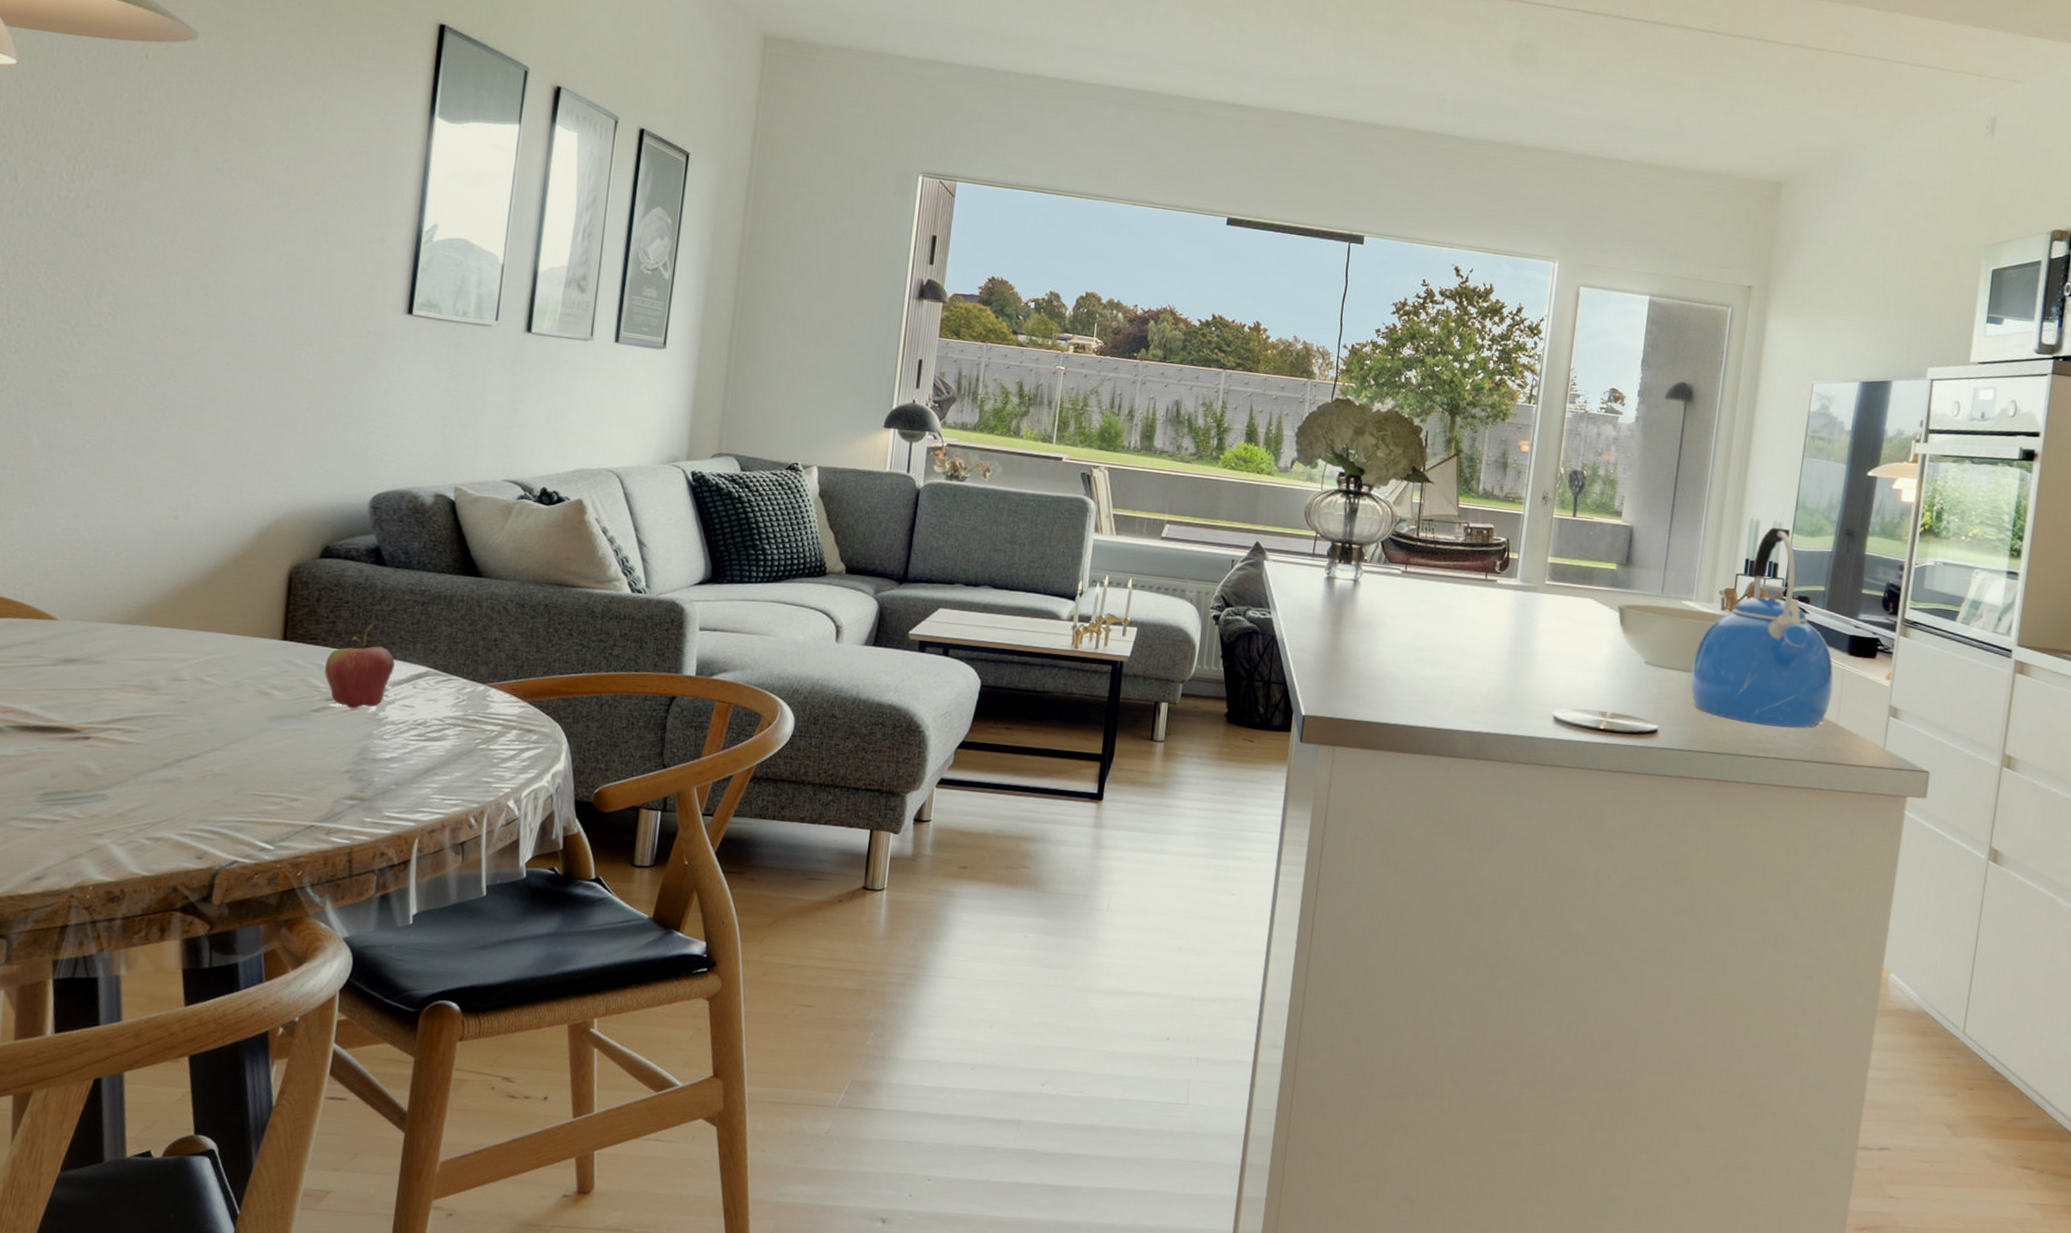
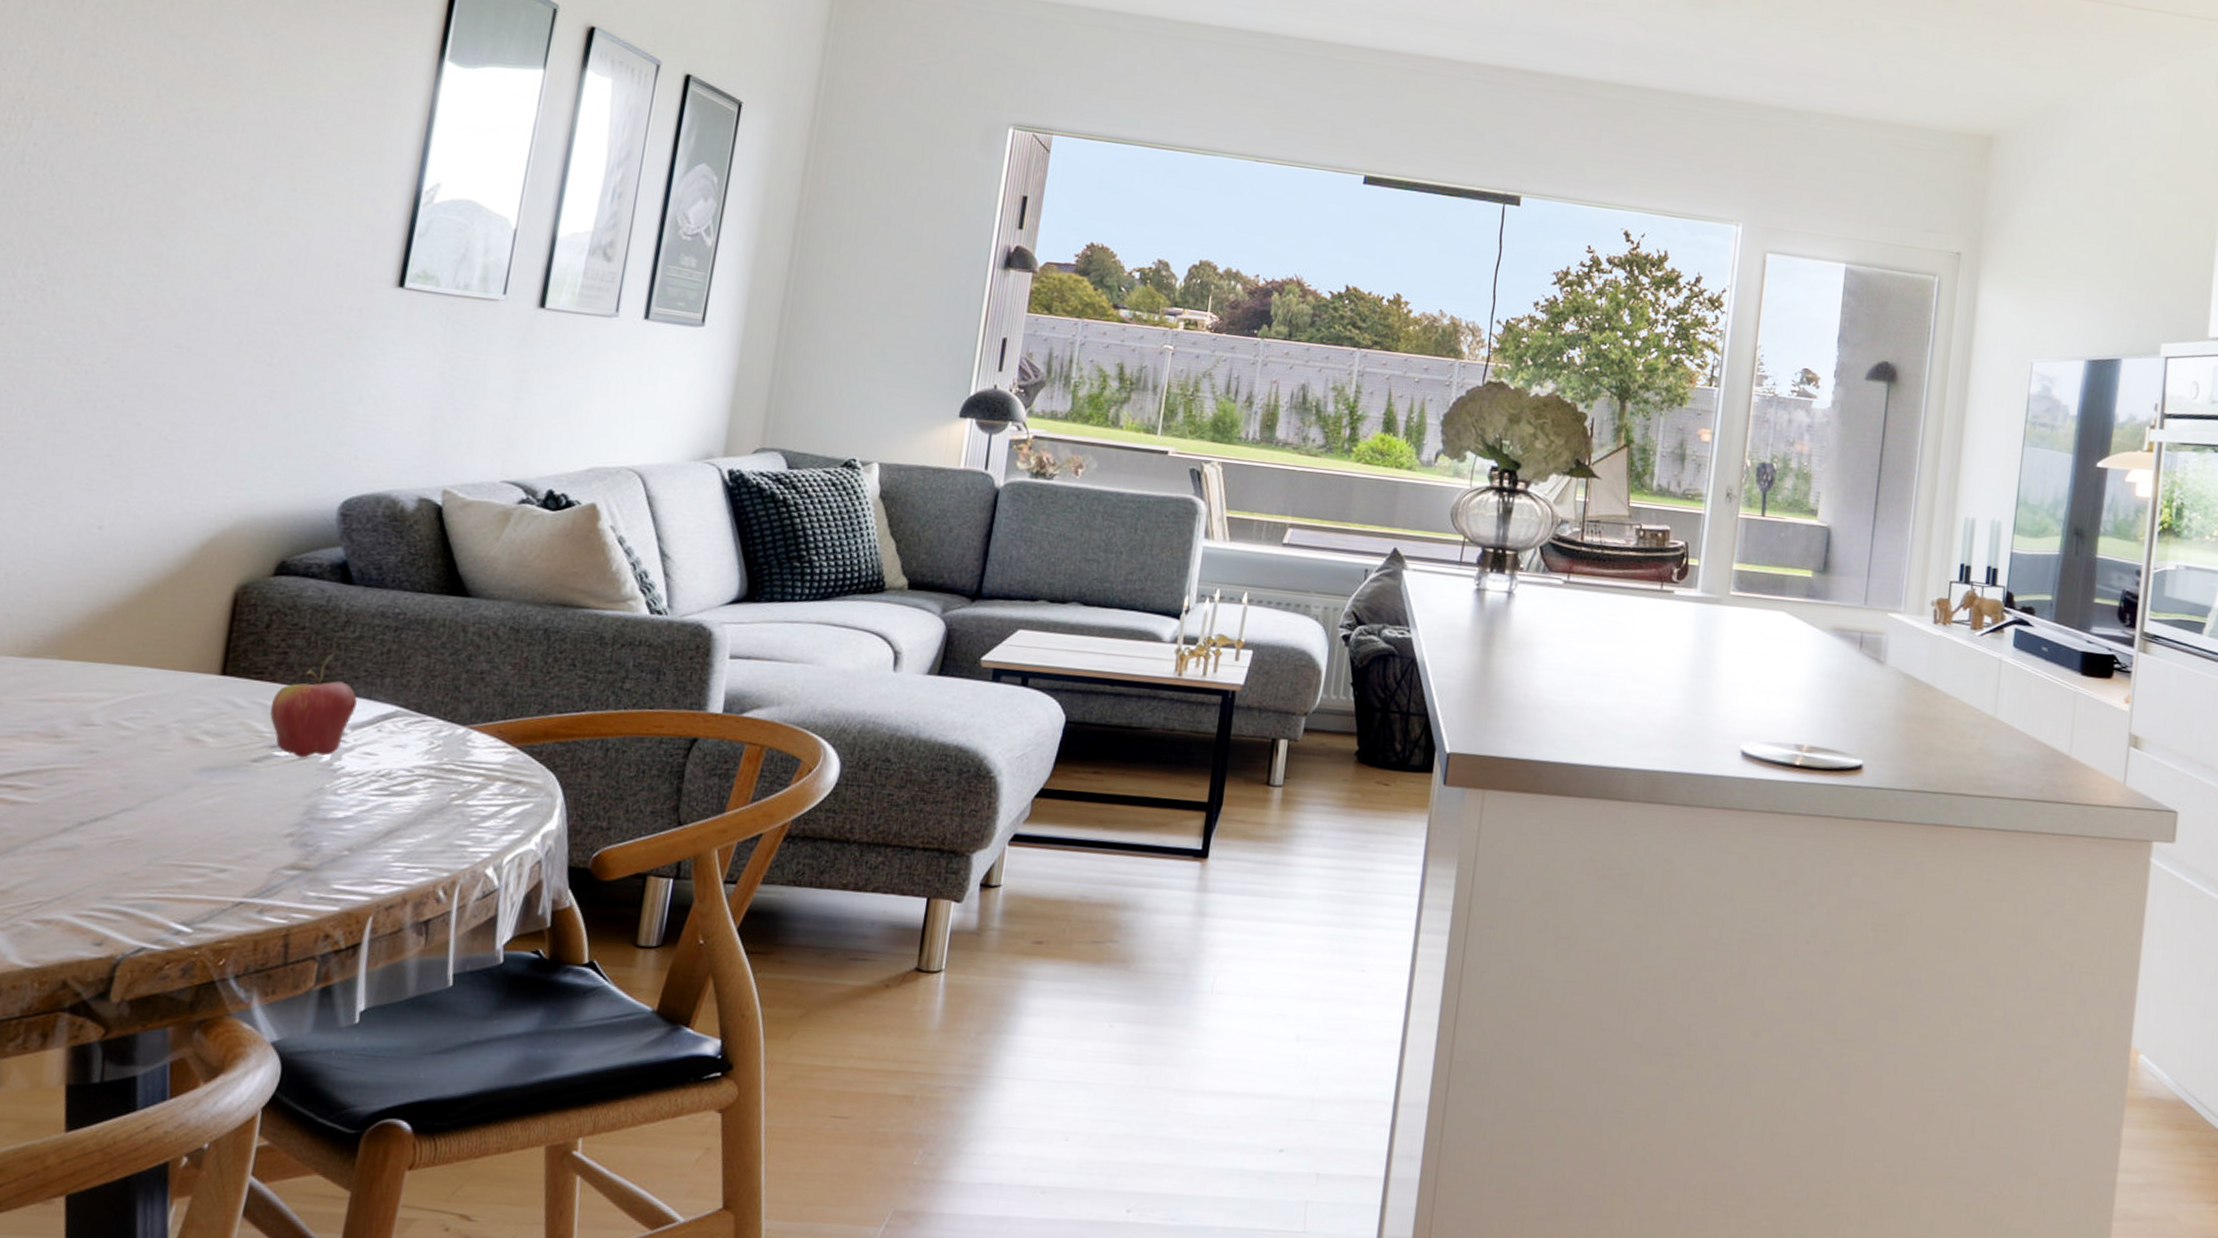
bowl: present [1617,603,1727,673] -> none [1813,616,1940,698]
kettle: present [1691,528,1834,728] -> none [1900,527,2065,761]

